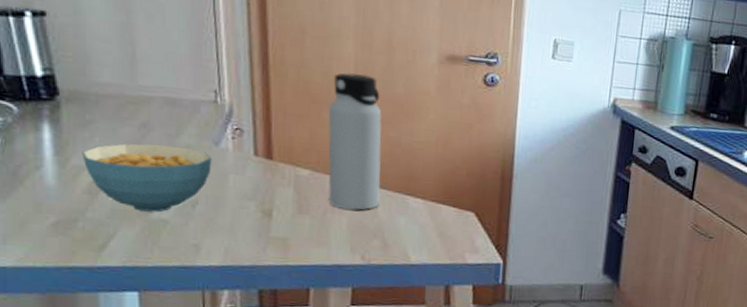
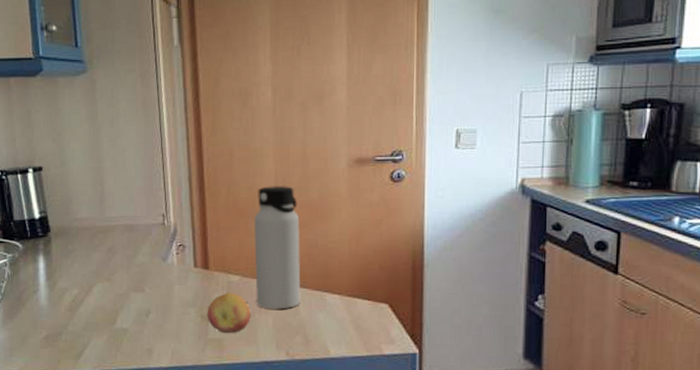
cereal bowl: present [82,143,212,213] -> none [66,264,161,323]
fruit: none [269,187,322,233] -> present [207,293,251,334]

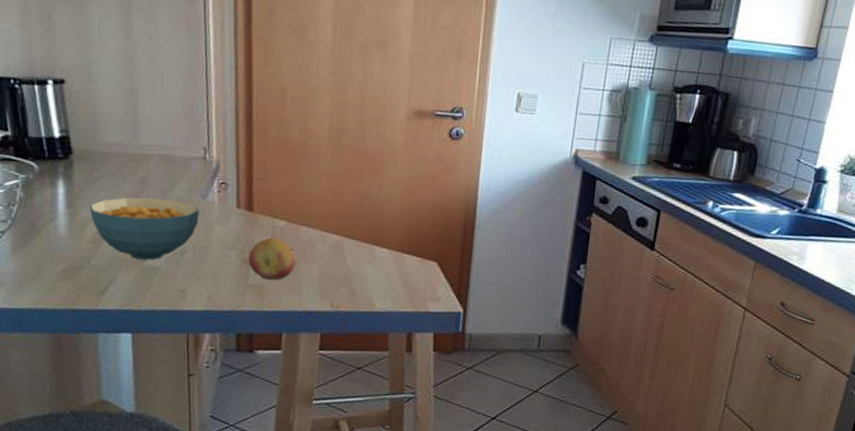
cereal bowl: none [66,264,161,323] -> present [89,197,200,260]
water bottle: present [254,185,302,309] -> none [301,129,353,259]

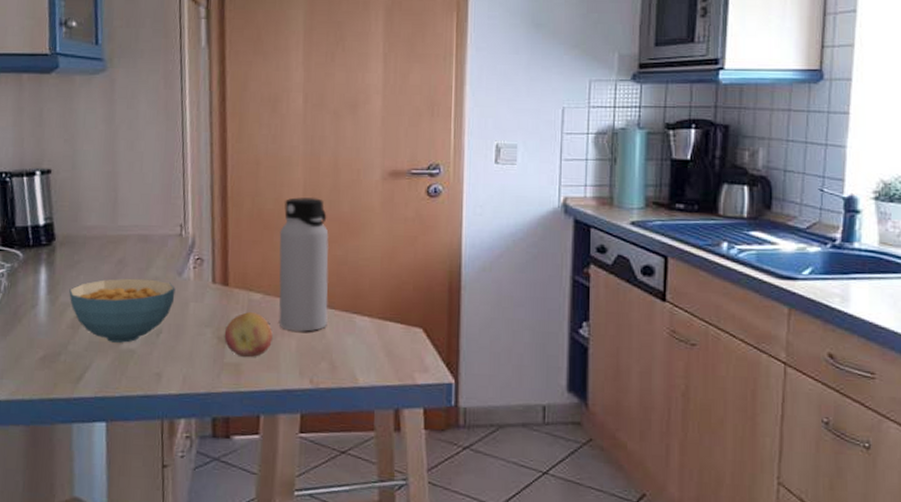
water bottle: none [301,129,353,259] -> present [278,196,330,332]

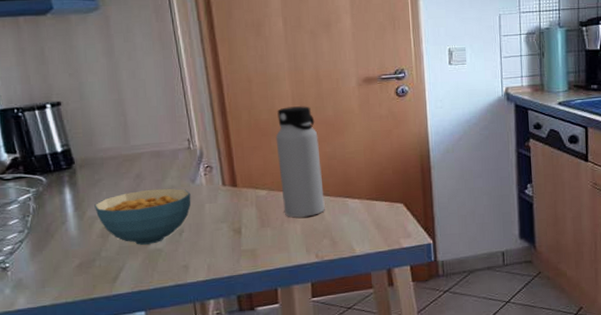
fruit: present [224,312,273,358] -> none [238,206,280,244]

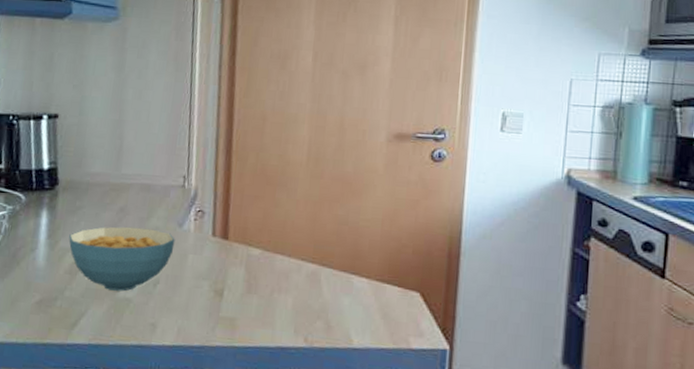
water bottle: present [275,105,326,218] -> none [276,155,331,290]

